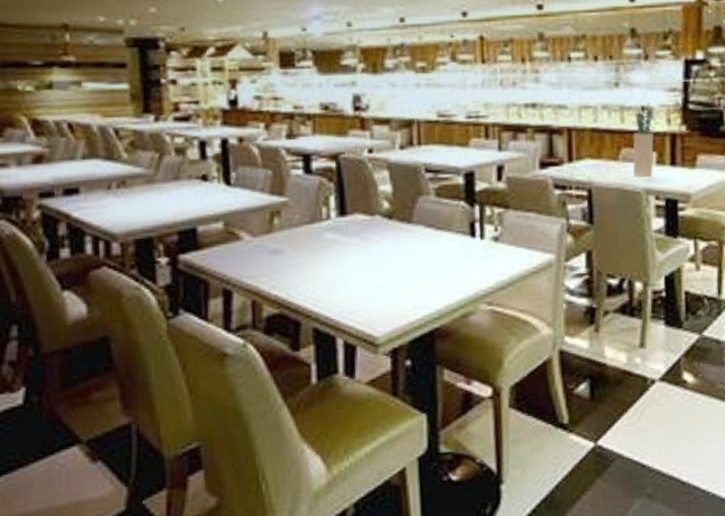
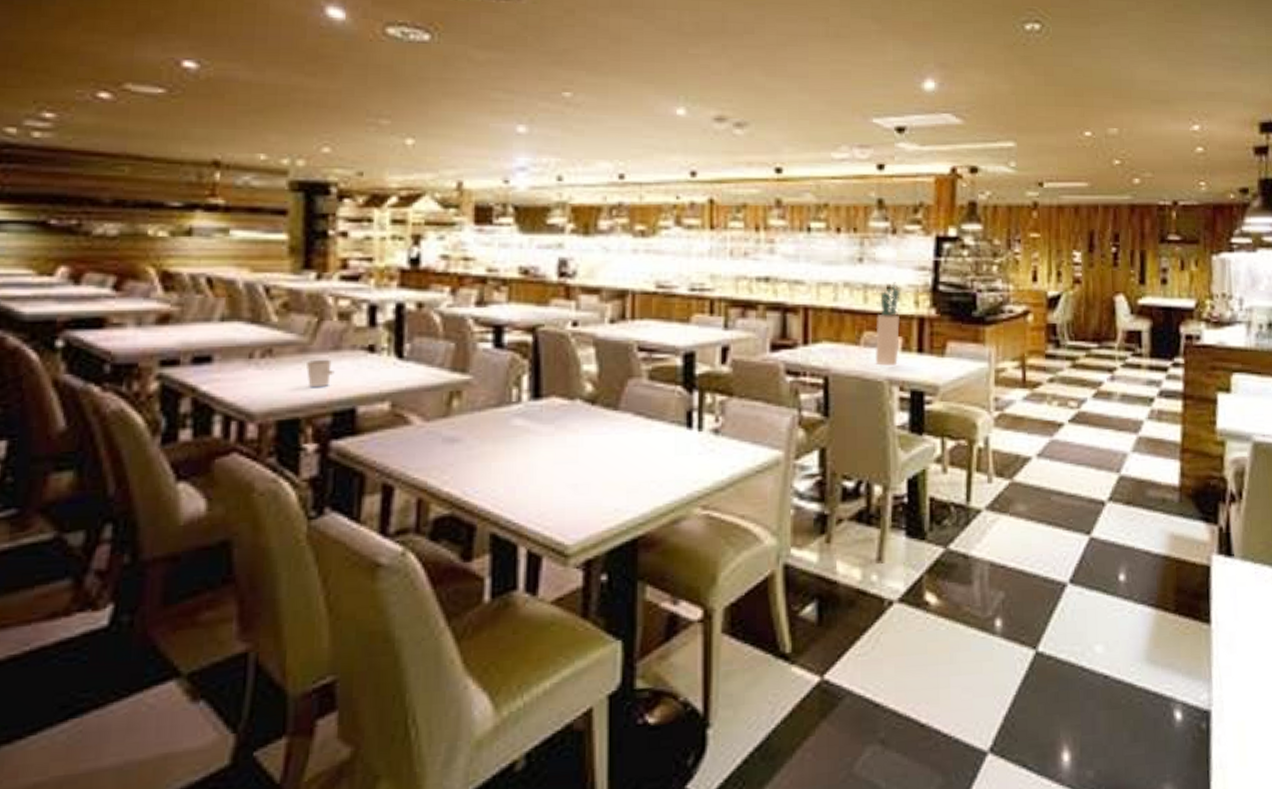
cup: none [154,187,177,212] -> present [306,359,335,388]

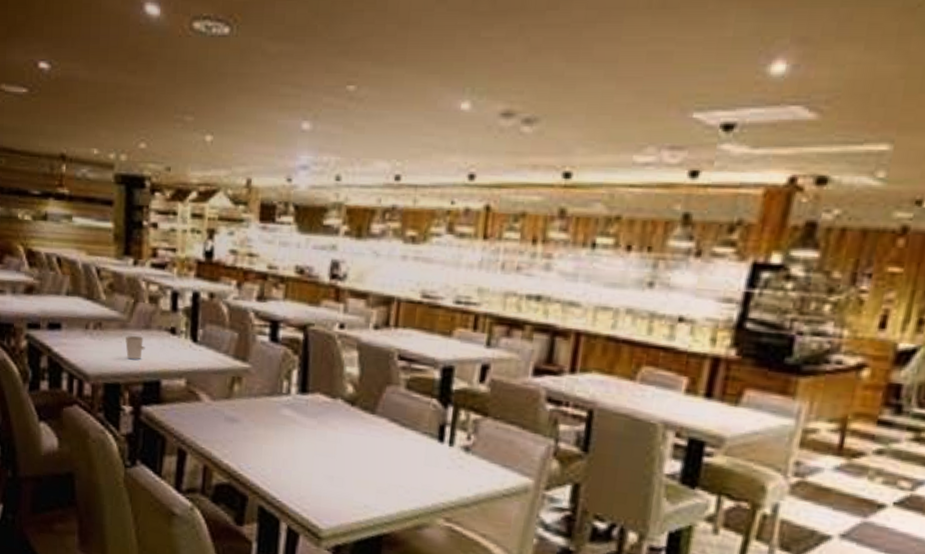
vase: present [876,282,900,366] -> none [651,313,695,408]

